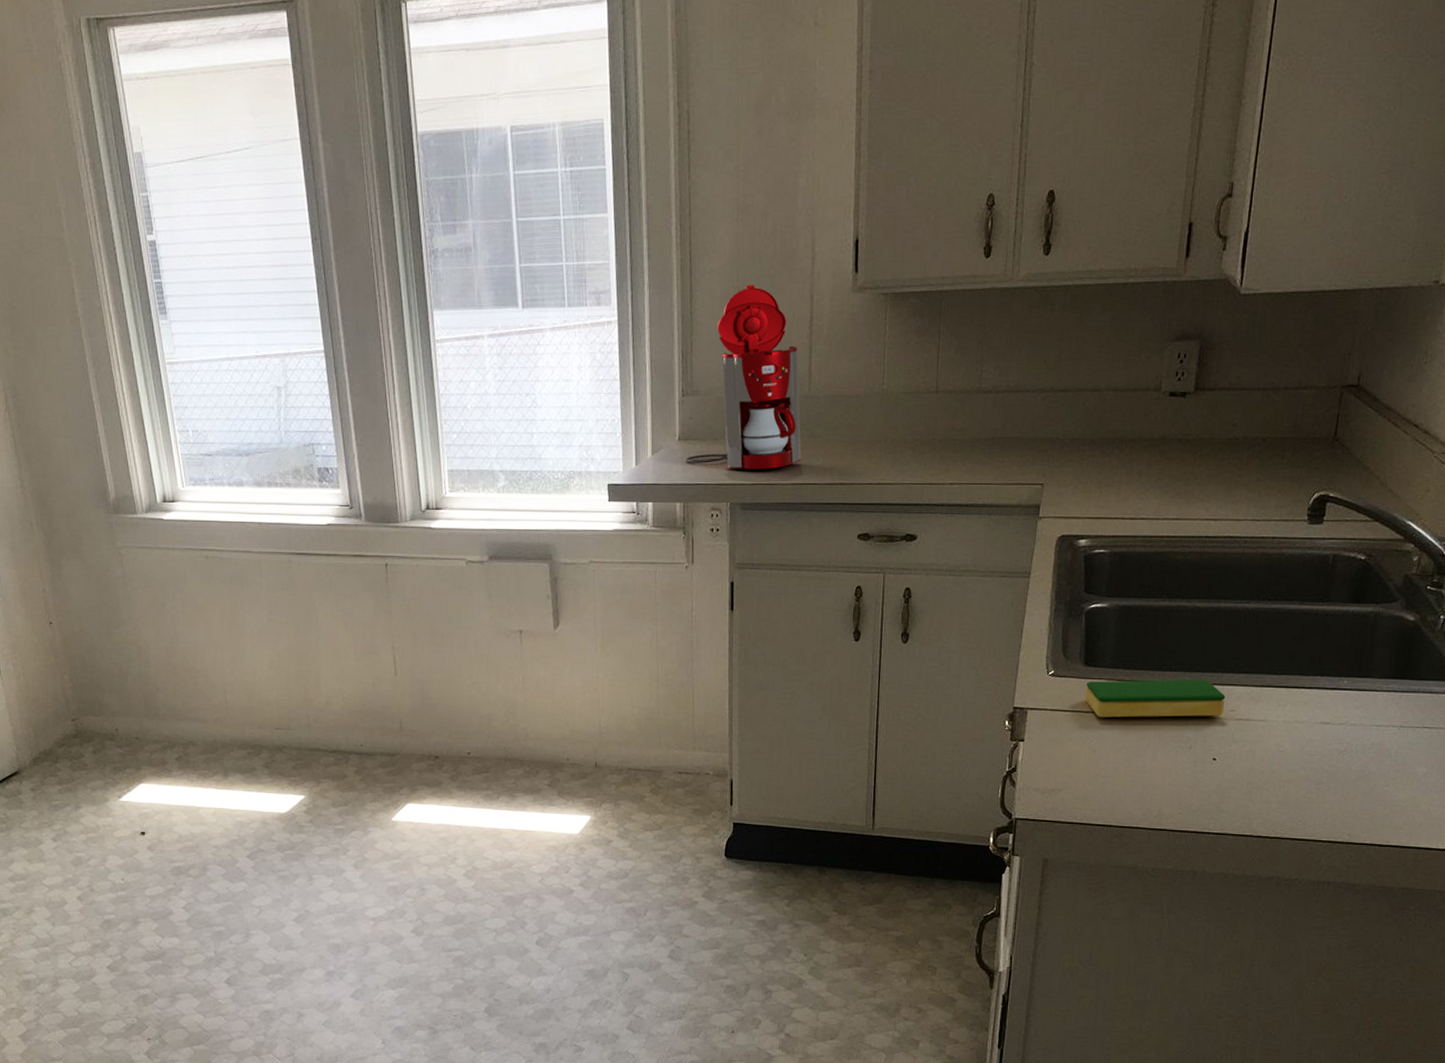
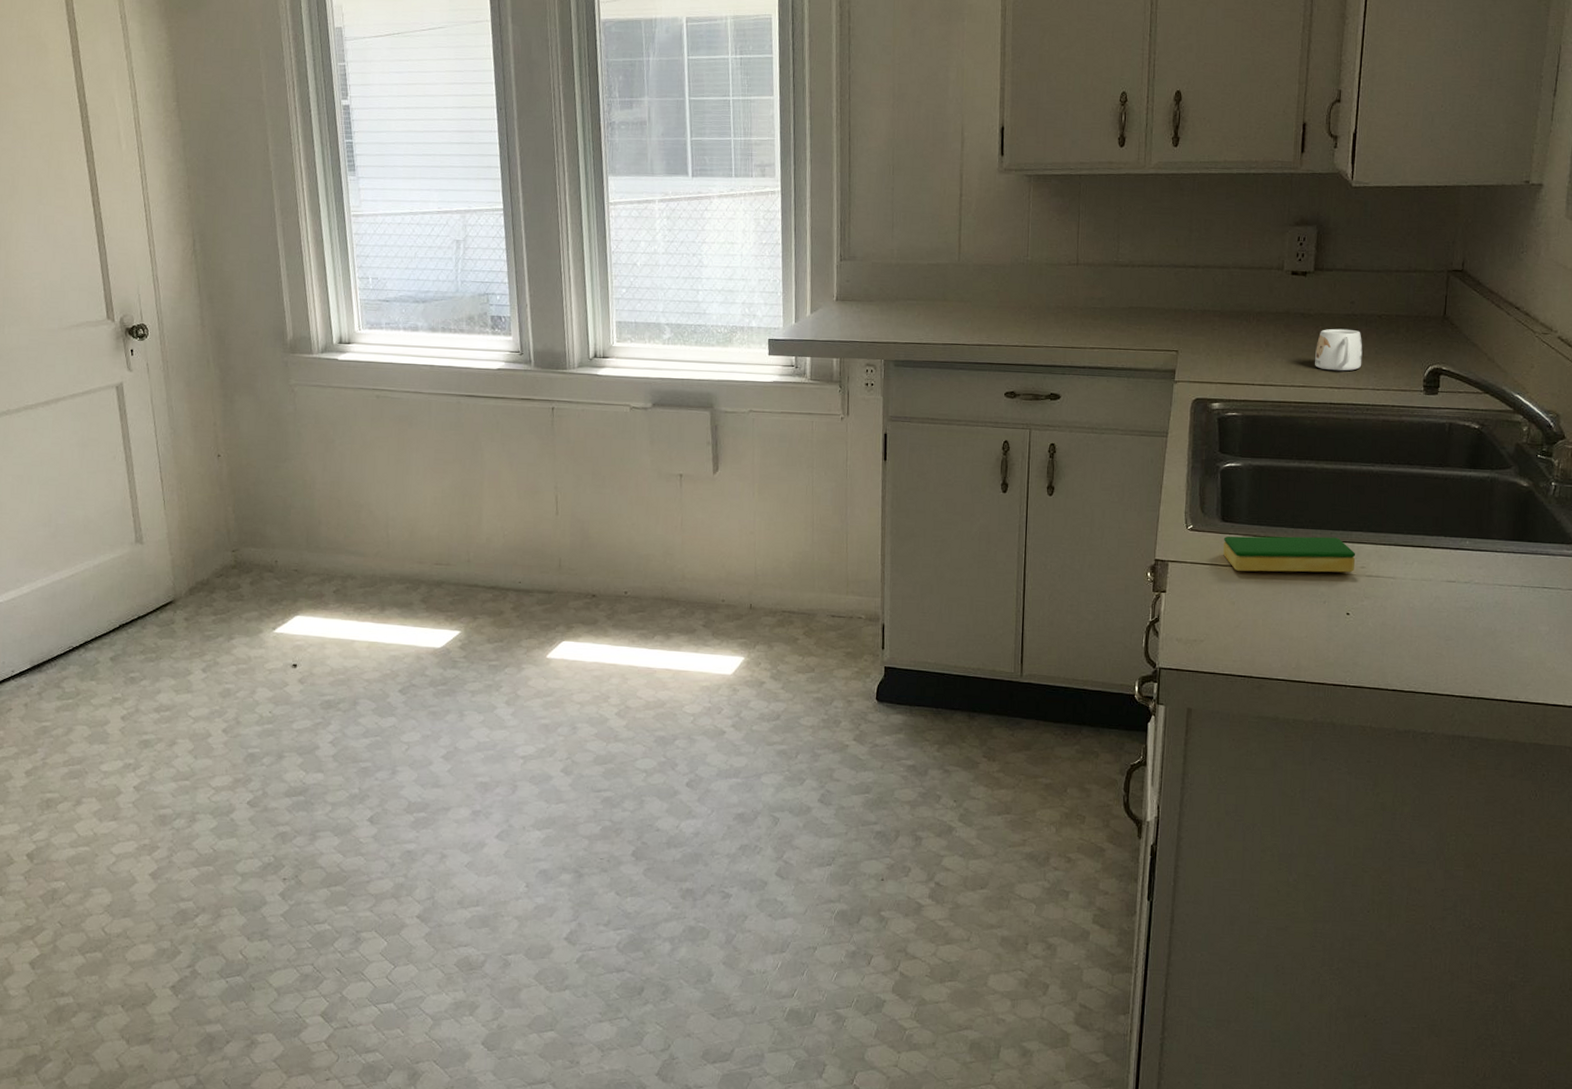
coffee maker: present [685,285,802,470] -> none [842,163,952,330]
mug: none [1191,454,1244,501] -> present [1315,328,1363,371]

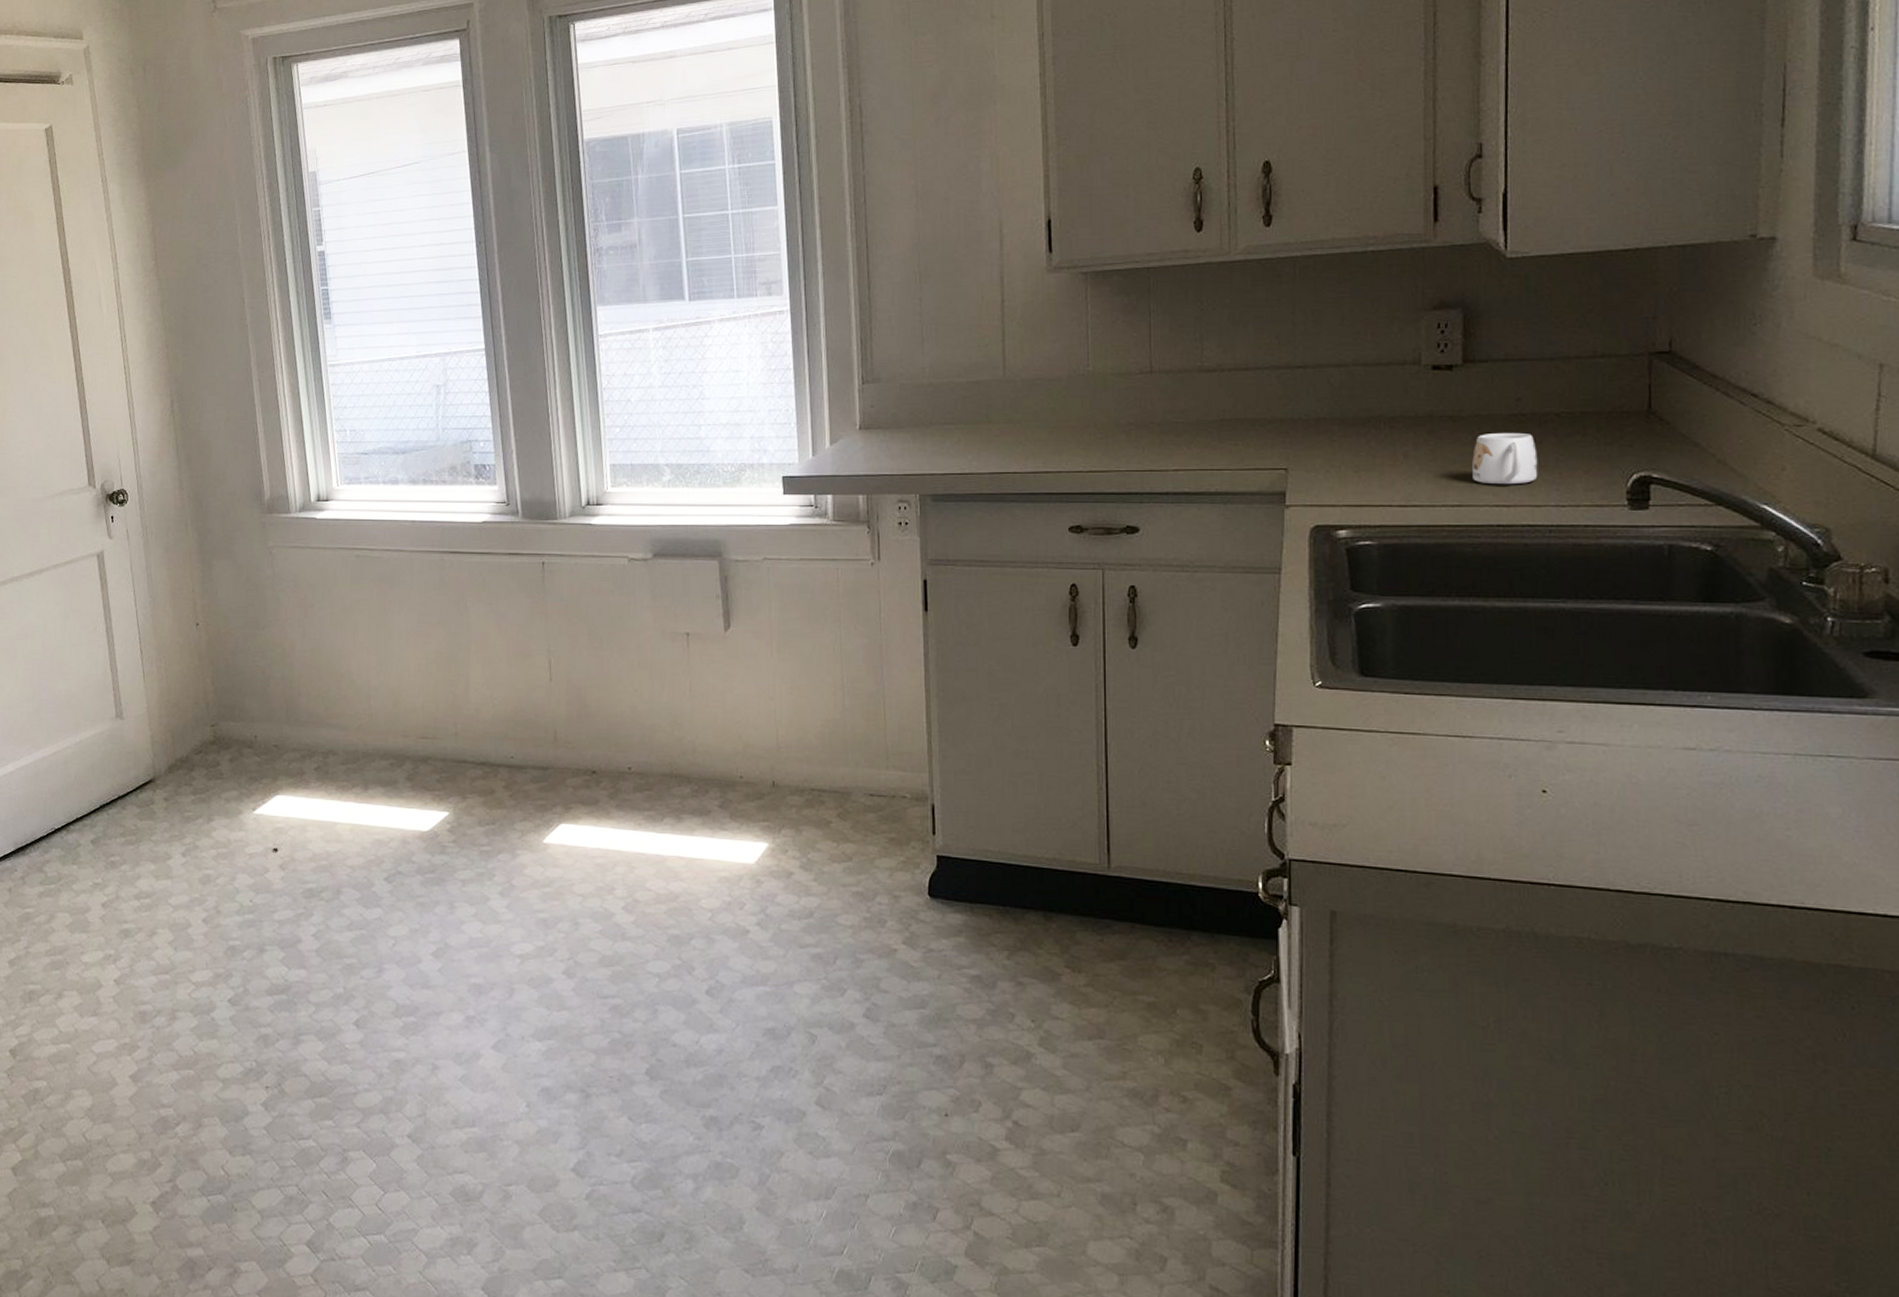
dish sponge: present [1223,536,1356,573] -> none [1365,693,1550,739]

